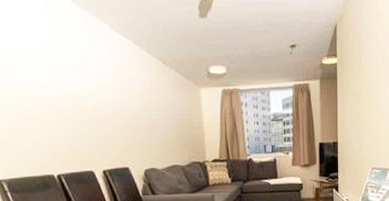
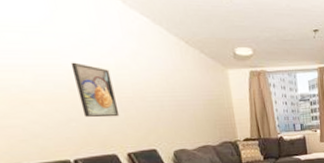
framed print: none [62,83,99,135] -> present [70,62,120,118]

